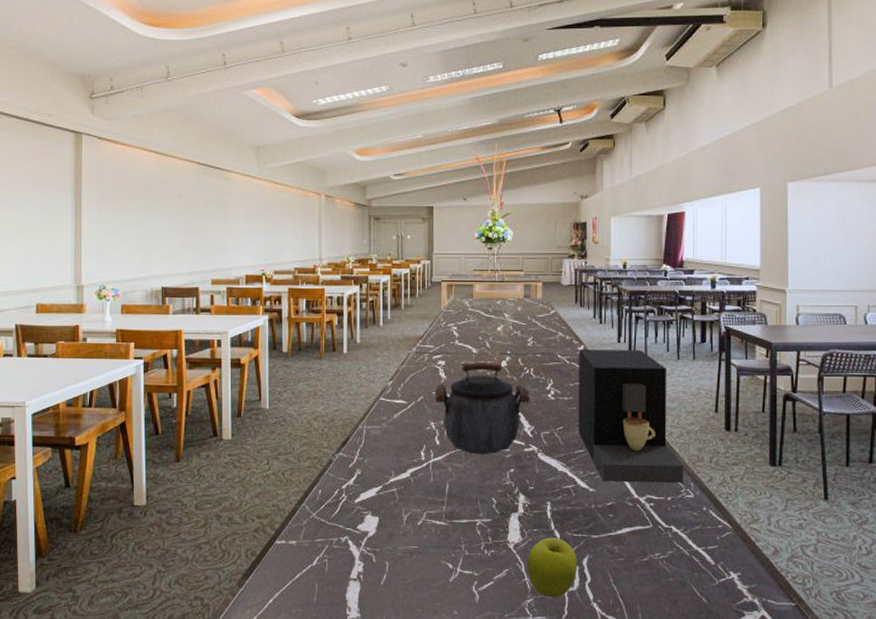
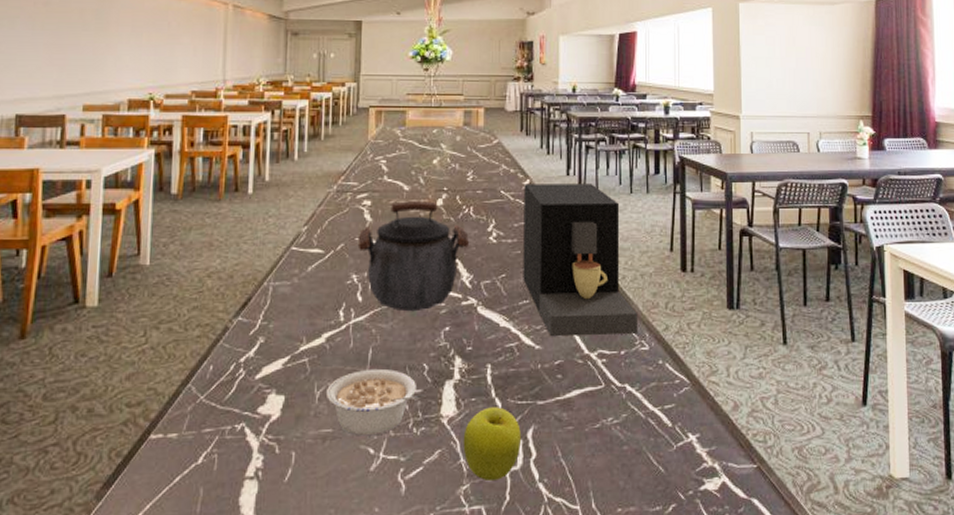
legume: none [411,500,494,554] -> present [325,368,425,436]

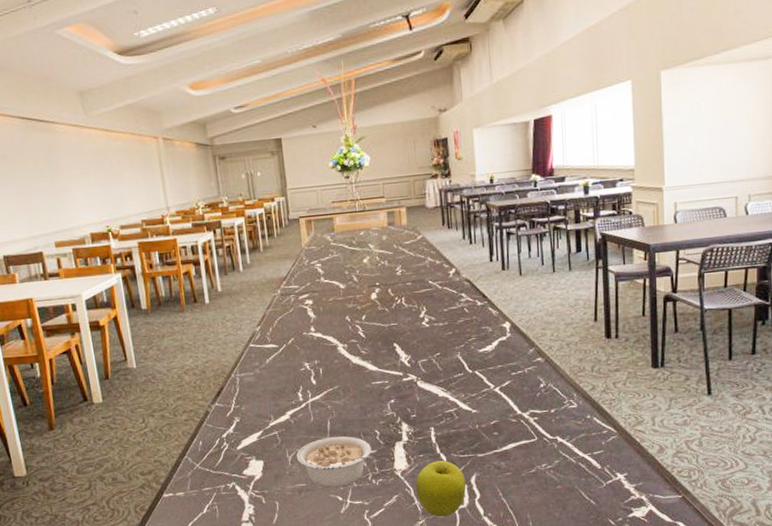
kettle: present [357,201,470,312] -> none [305,296,405,390]
coffee maker: present [523,184,637,337] -> none [450,267,566,402]

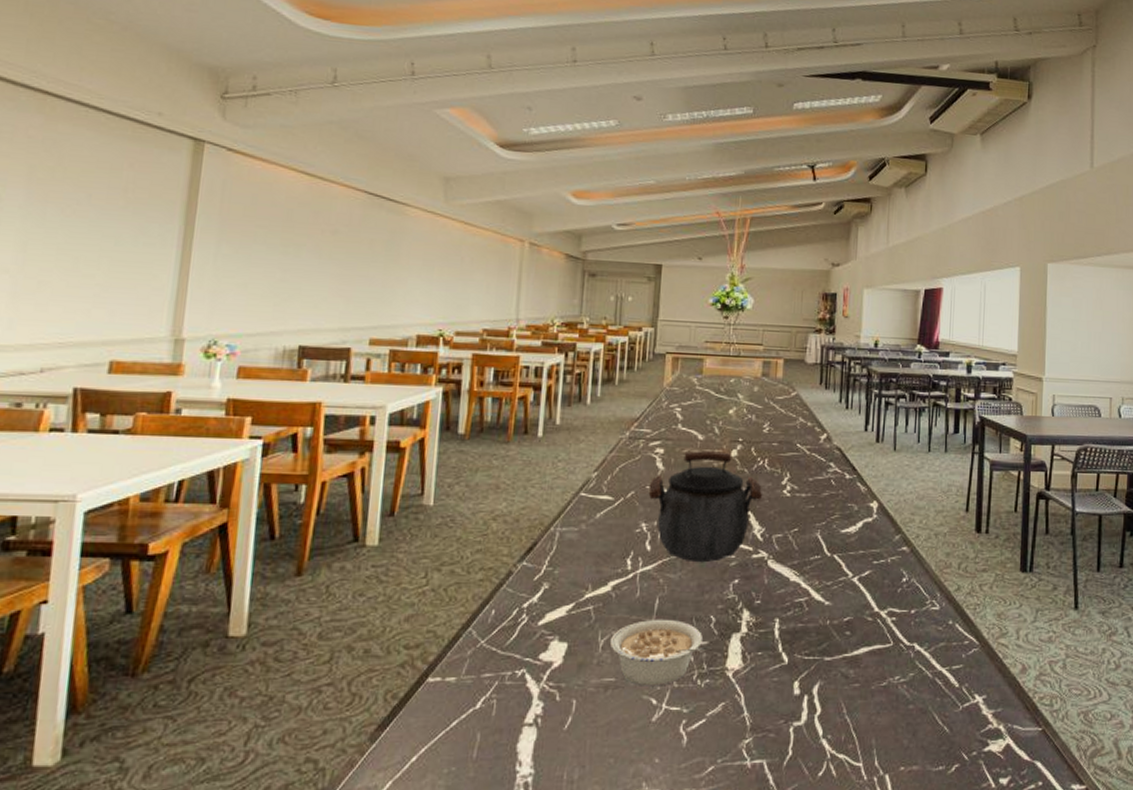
kettle: none [305,296,405,390] -> present [648,451,763,563]
fruit: present [415,460,466,517] -> none [747,662,807,735]

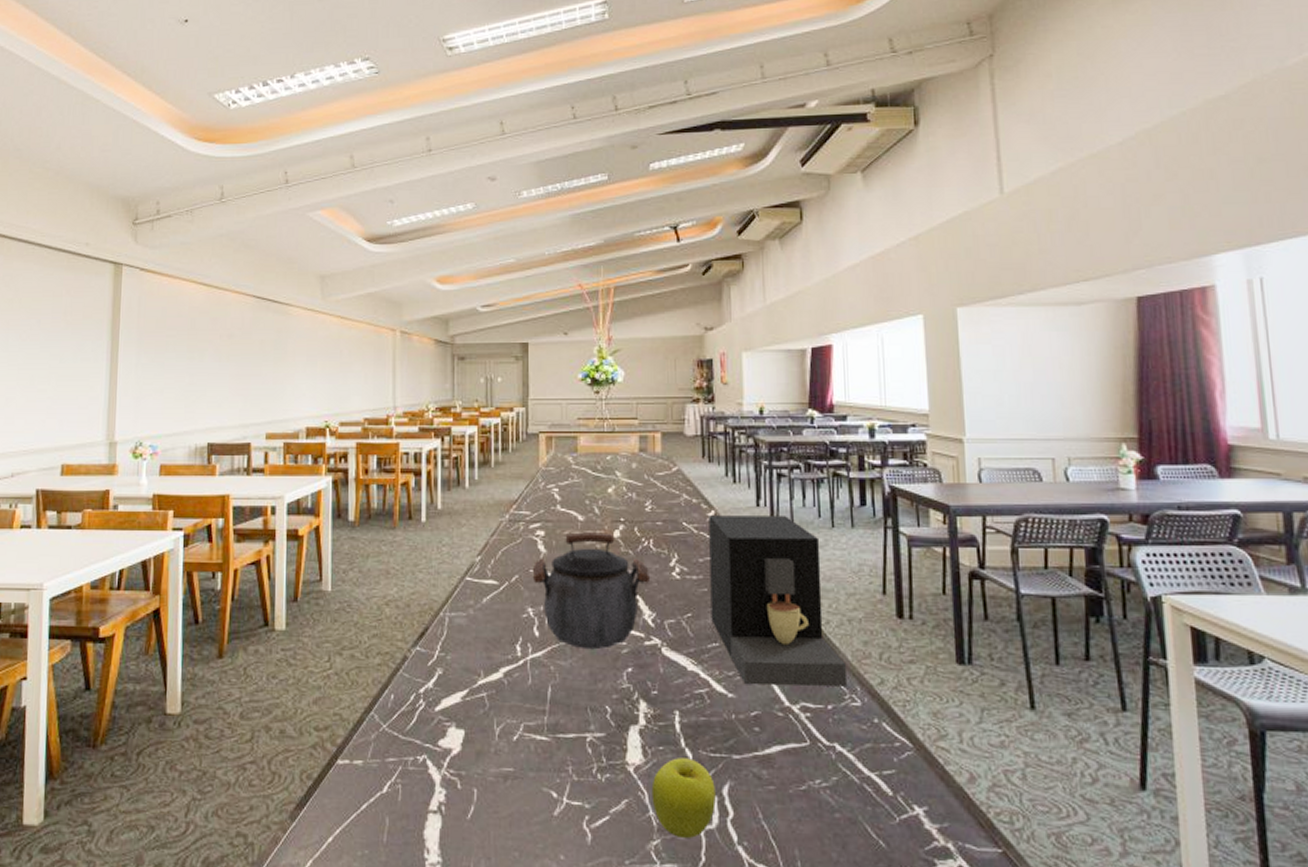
legume: present [609,619,711,686] -> none [505,708,608,779]
fruit: none [747,662,807,735] -> present [651,758,716,838]
coffee maker: none [815,438,930,594] -> present [709,515,846,687]

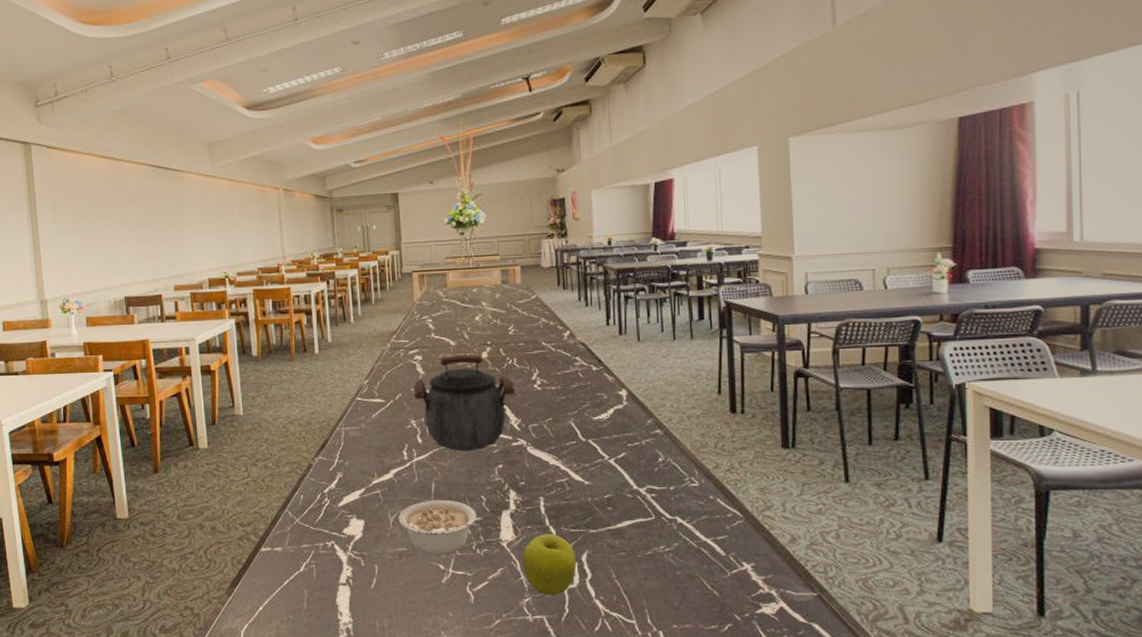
legume: none [505,708,608,779] -> present [398,499,485,555]
coffee maker: present [709,515,846,687] -> none [565,332,686,474]

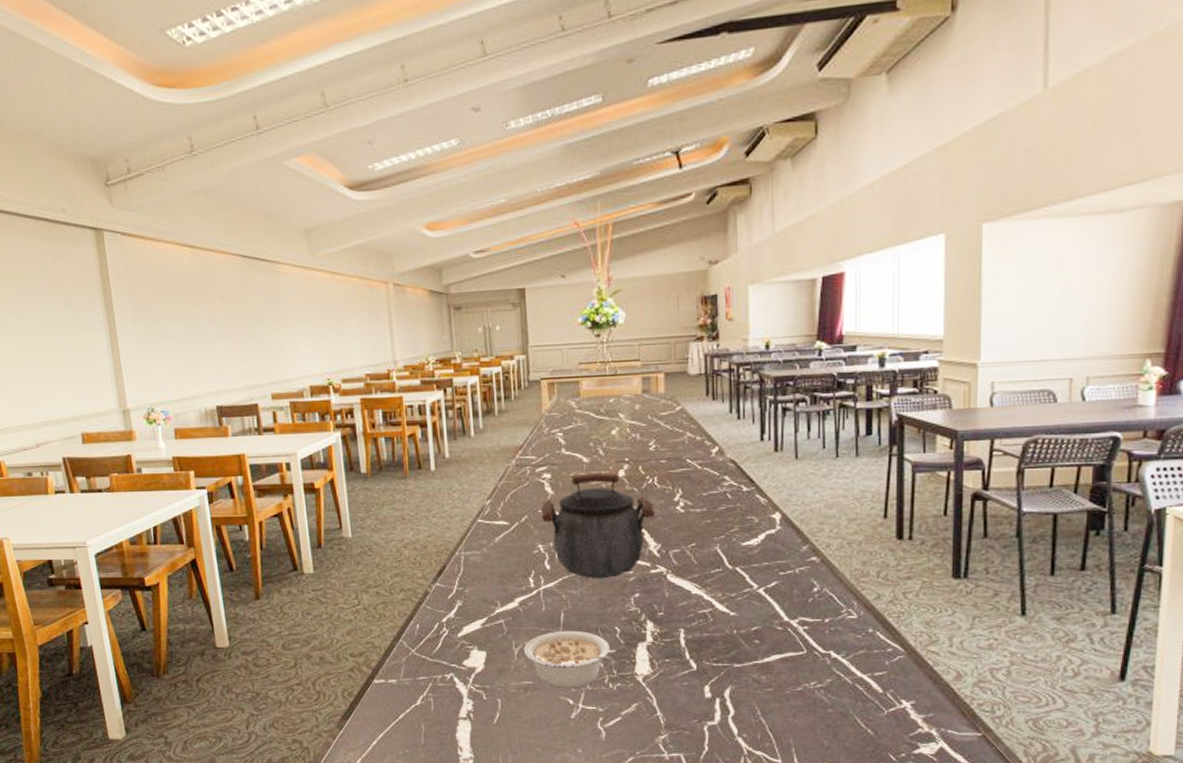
fruit: present [522,534,576,595] -> none [659,668,718,732]

